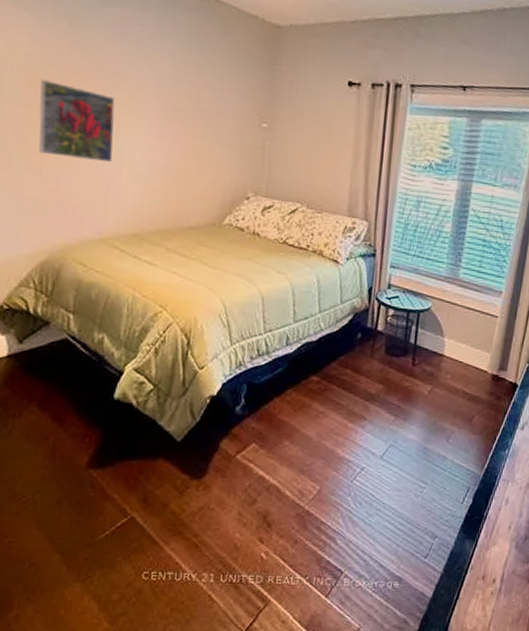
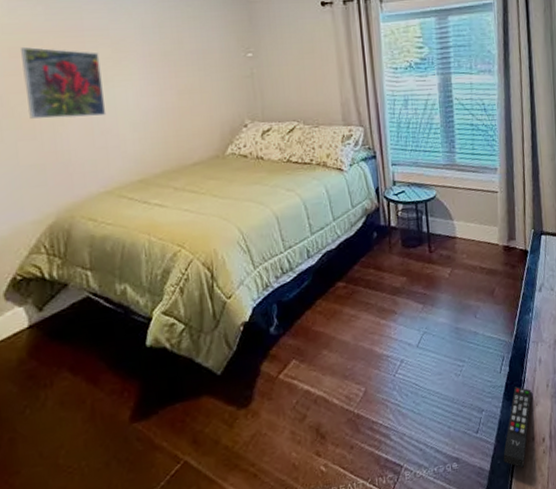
remote control: none [447,521,492,604] -> present [503,386,532,468]

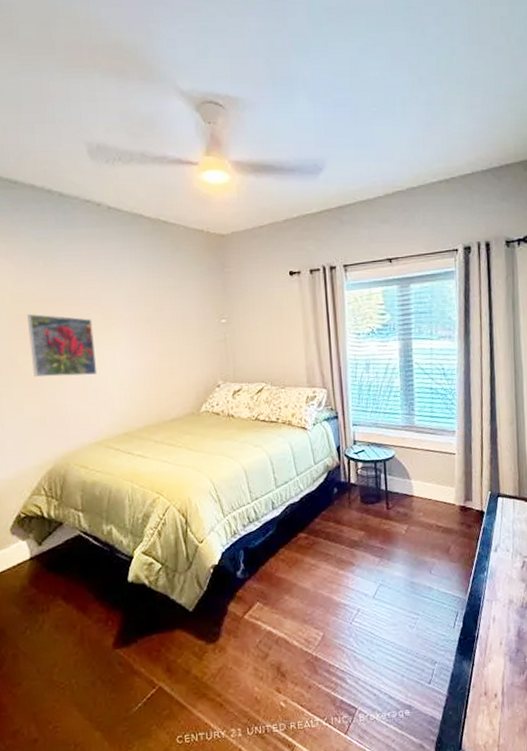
remote control: present [503,386,532,468] -> none [455,642,485,721]

